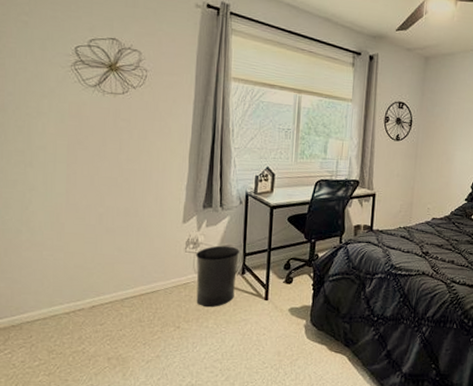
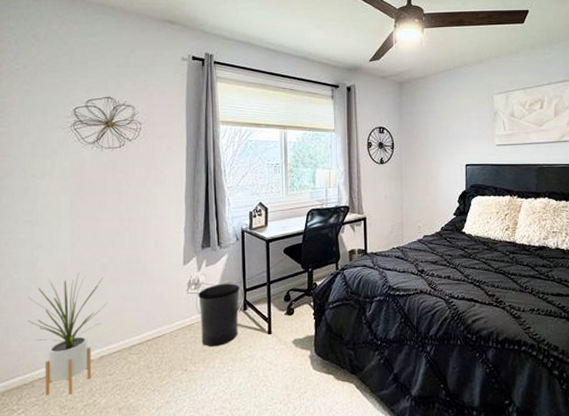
house plant: none [18,219,102,340] -> present [28,272,108,396]

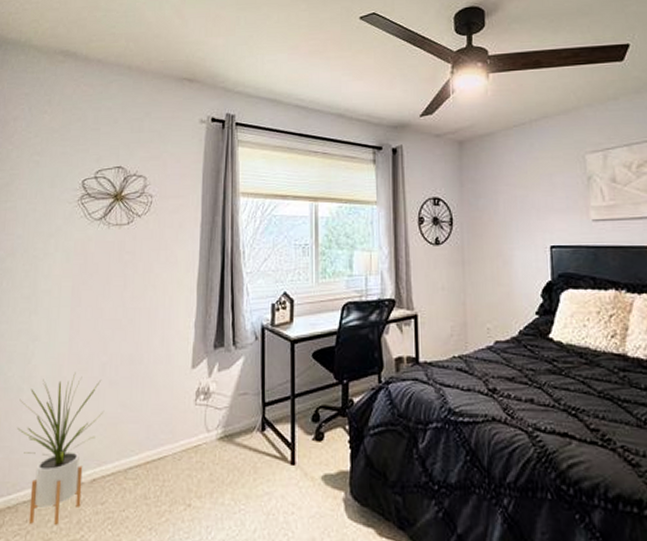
waste bin: present [198,283,240,346] -> none [208,394,257,476]

